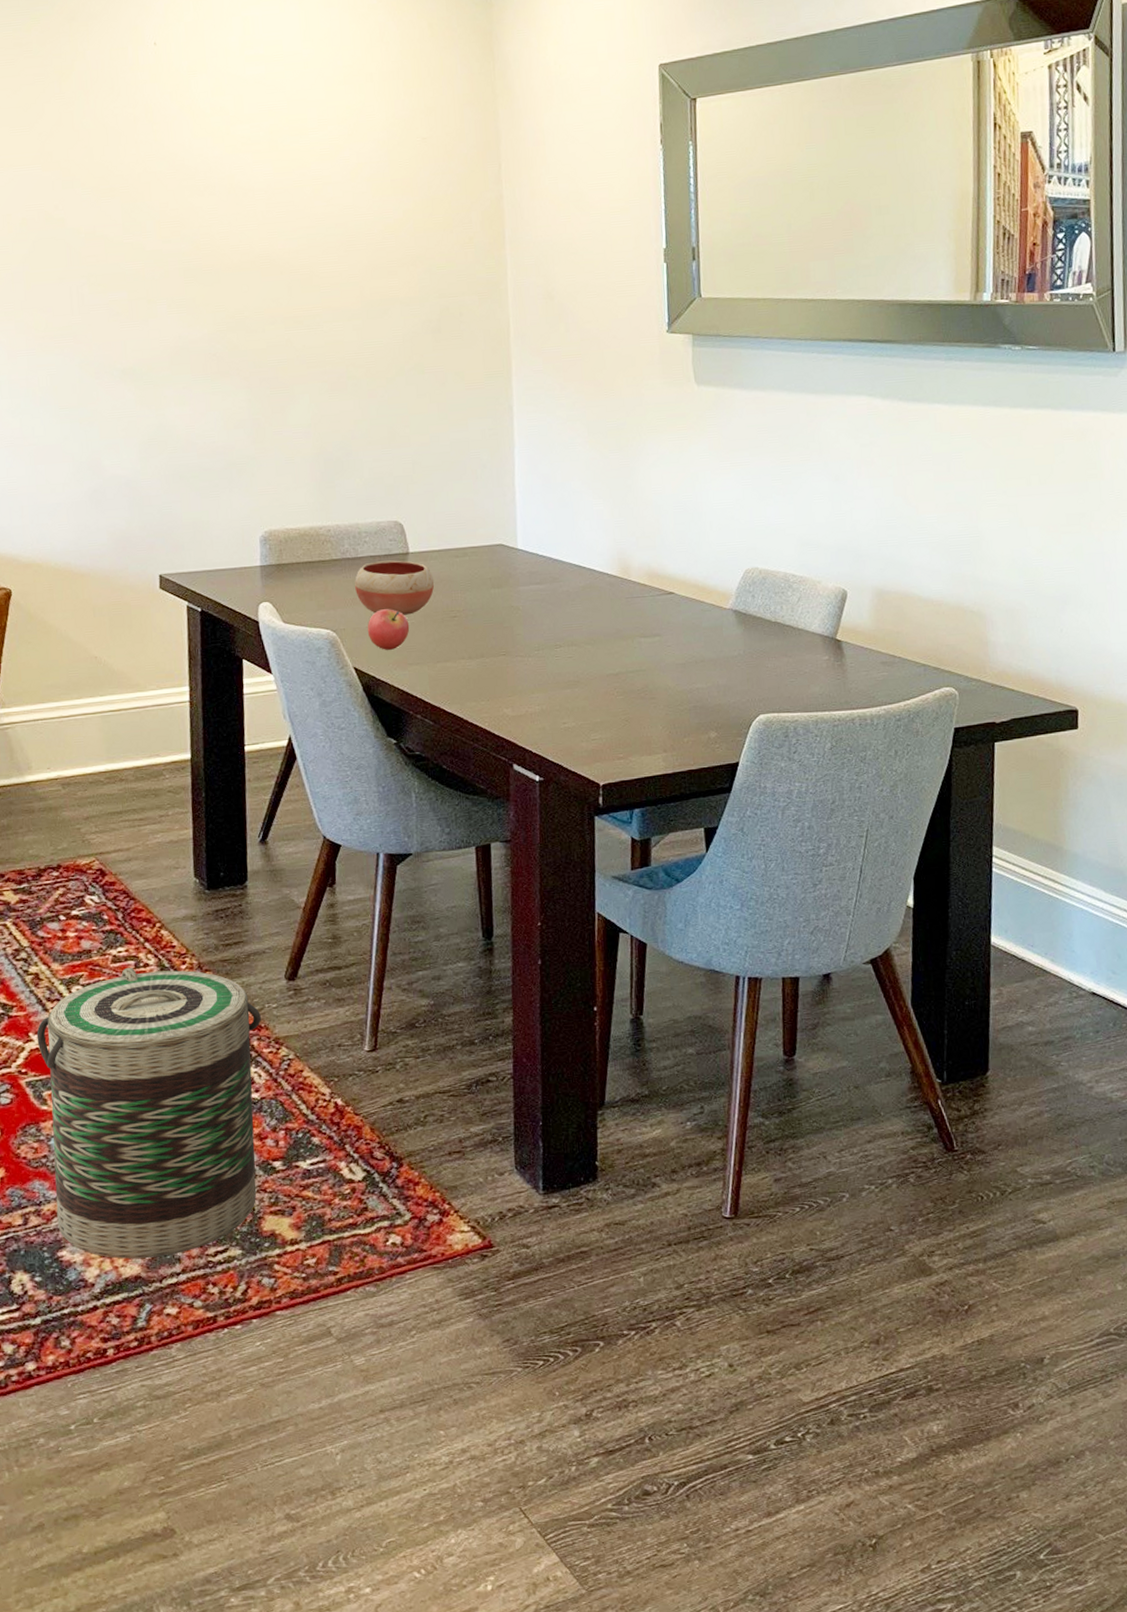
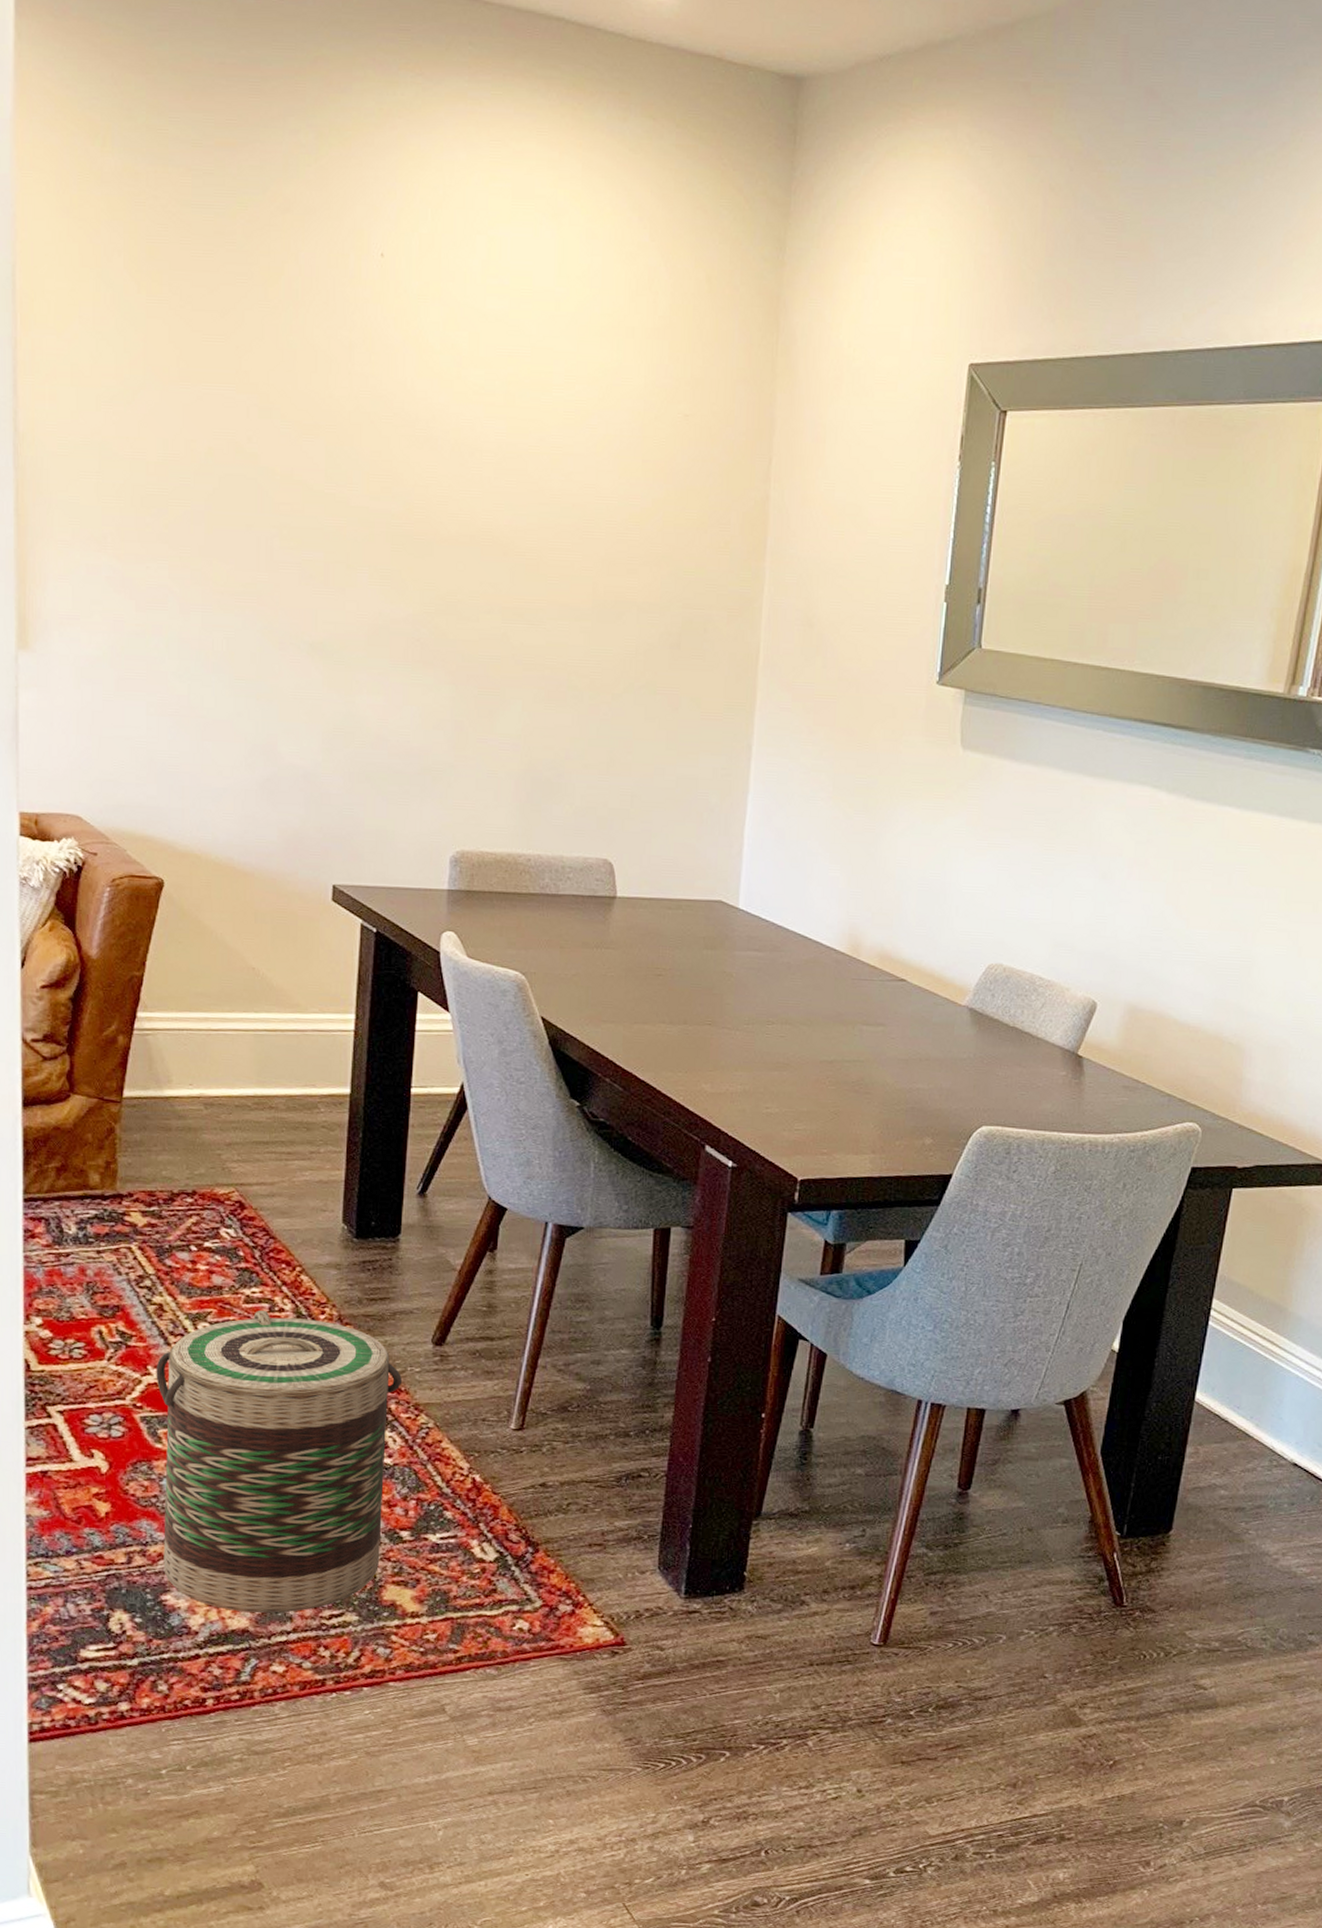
bowl: present [355,560,435,615] -> none [552,902,641,967]
fruit: present [367,609,410,650] -> none [560,956,608,1003]

